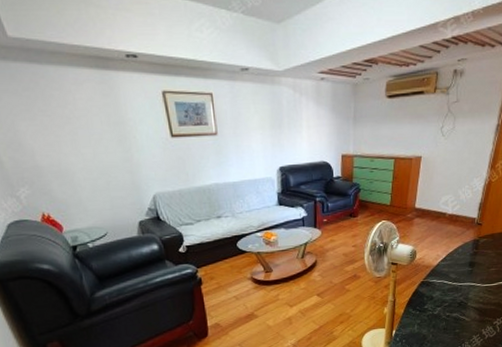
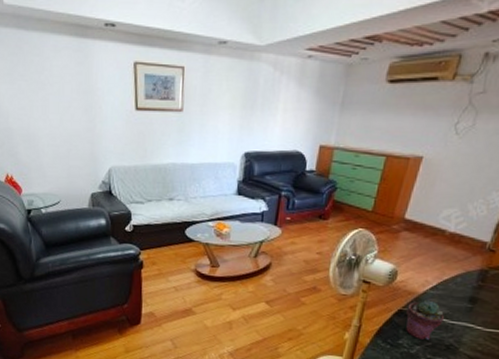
potted succulent: none [426,270,454,302] -> present [405,300,444,340]

